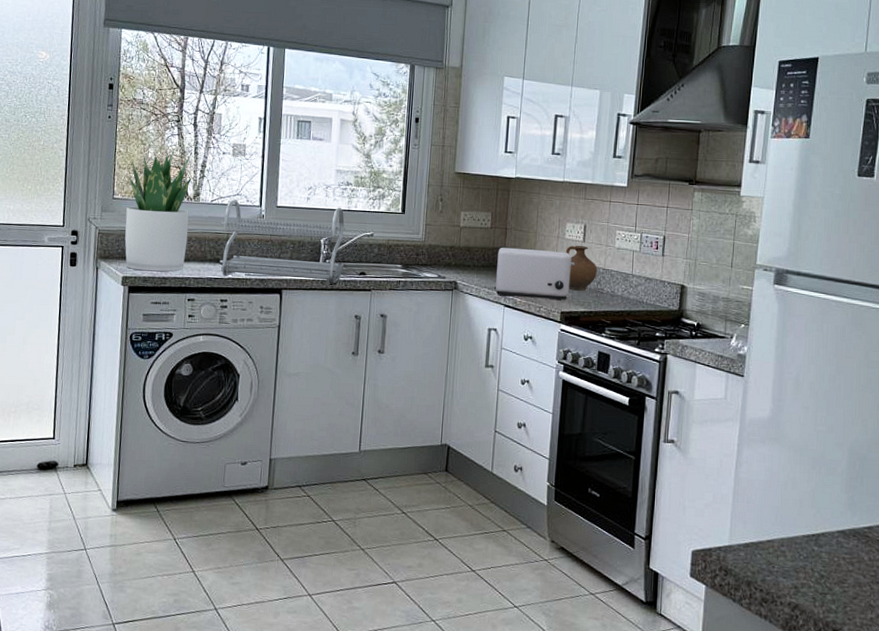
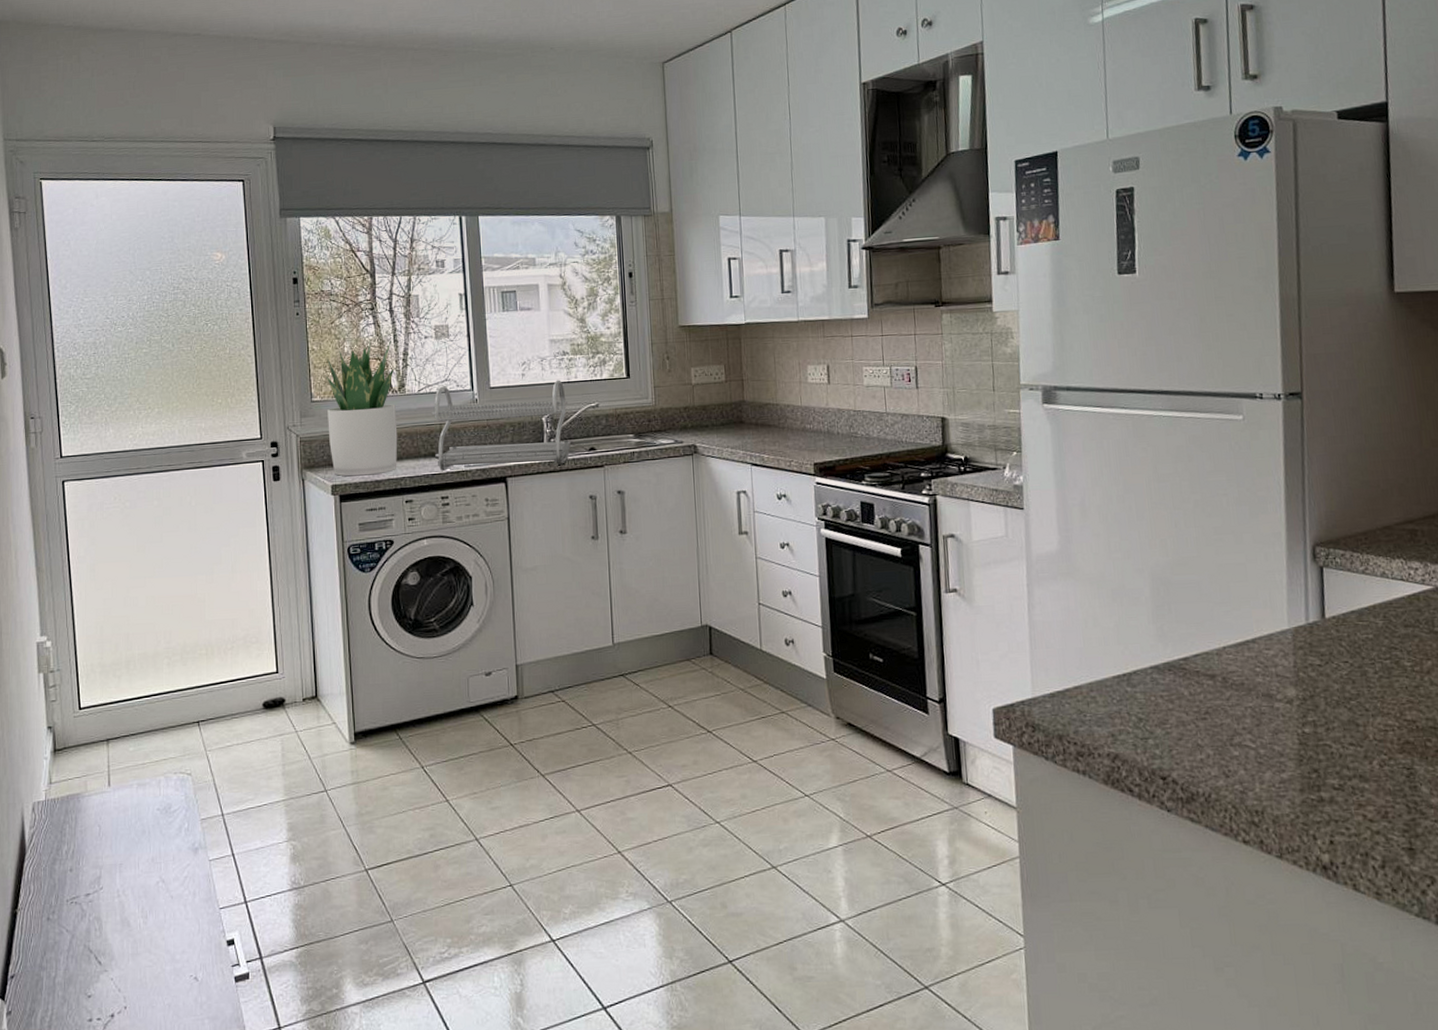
toaster: present [494,247,575,301] -> none [736,397,822,454]
ceramic jug: present [565,245,598,291] -> none [810,387,848,439]

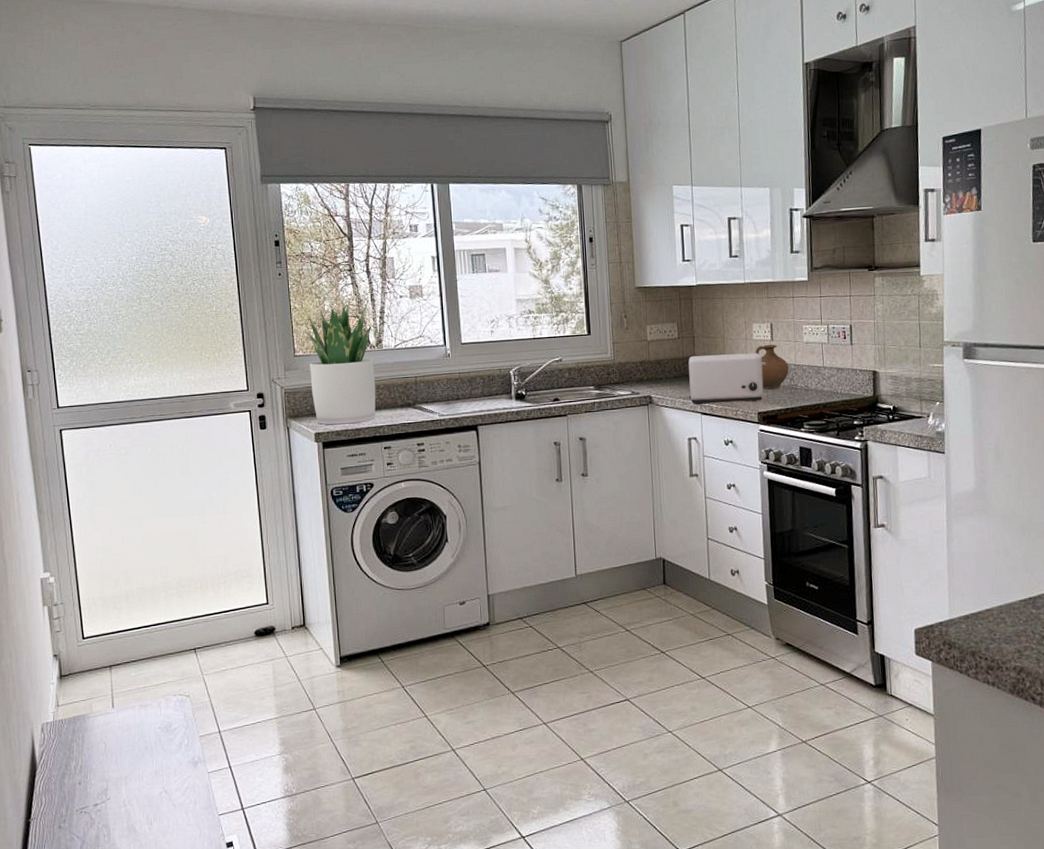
dish rack: present [431,380,571,472] -> none [407,336,537,421]
toaster: none [736,397,822,454] -> present [688,353,766,404]
ceramic jug: none [810,387,848,439] -> present [755,344,789,390]

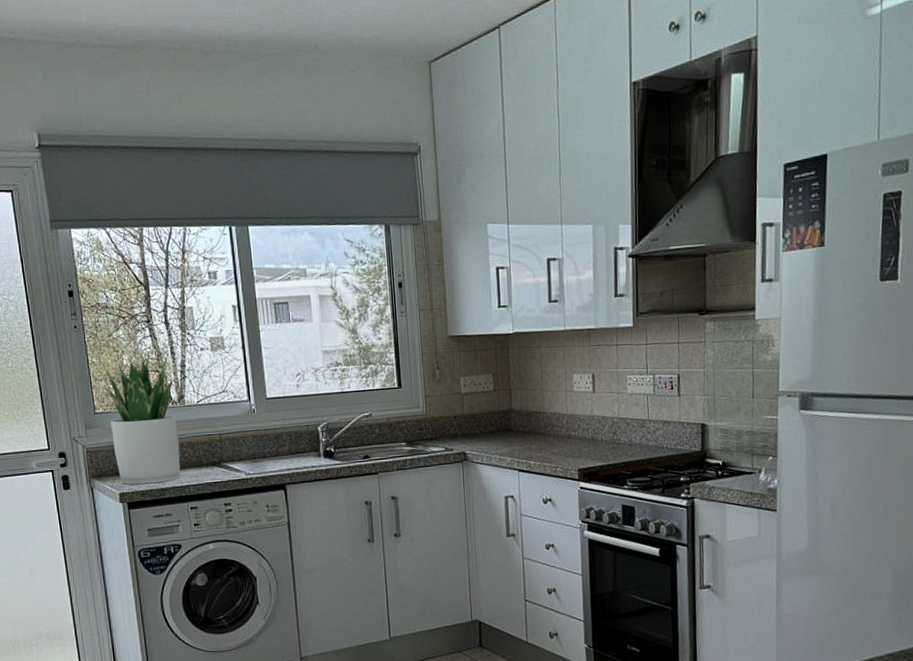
toaster: present [688,353,766,404] -> none [504,405,587,461]
ceramic jug: present [755,344,789,390] -> none [575,396,612,445]

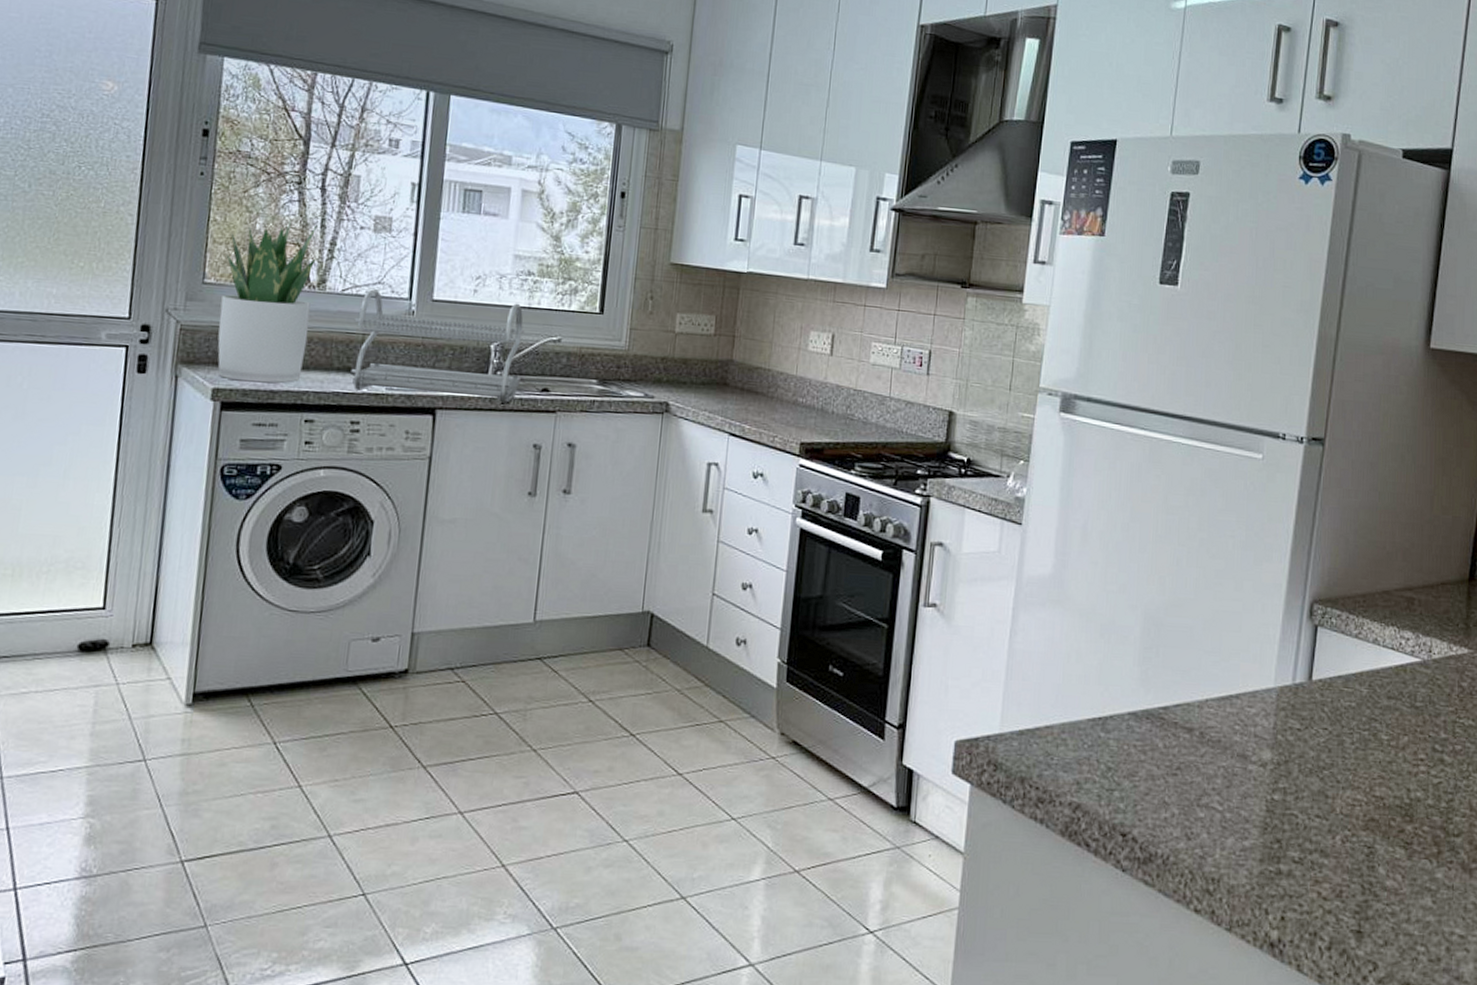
dish rack: none [211,390,346,480] -> present [351,289,524,405]

